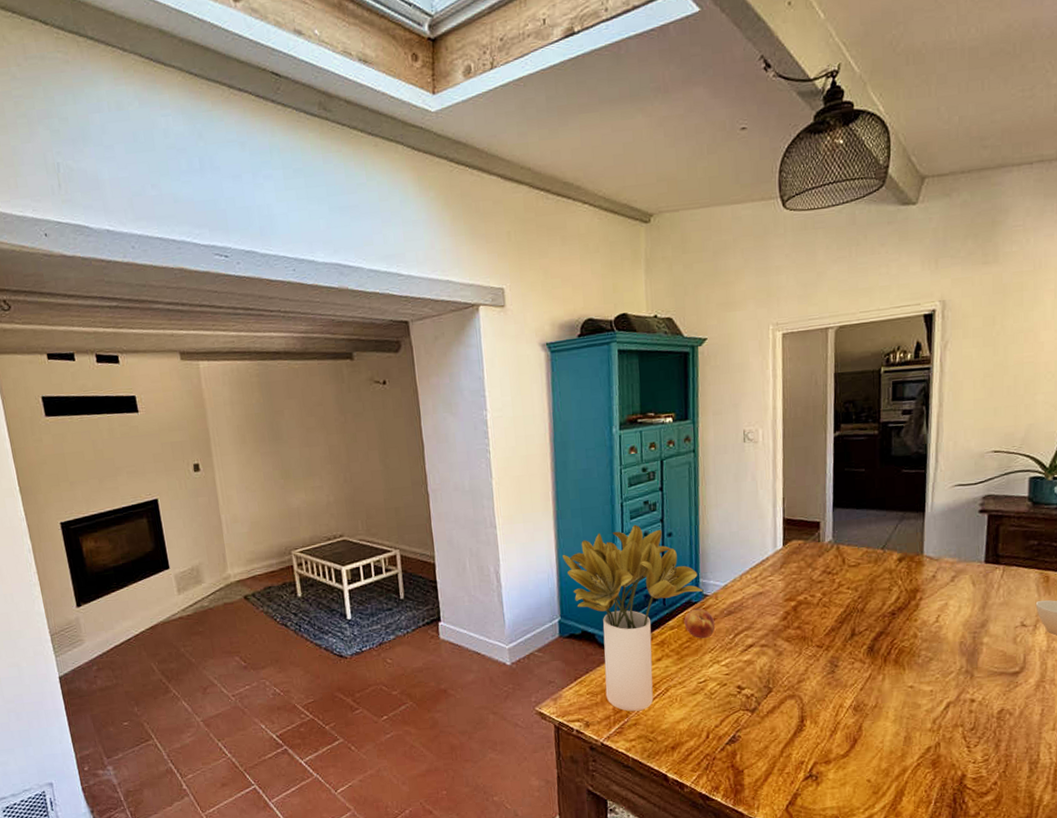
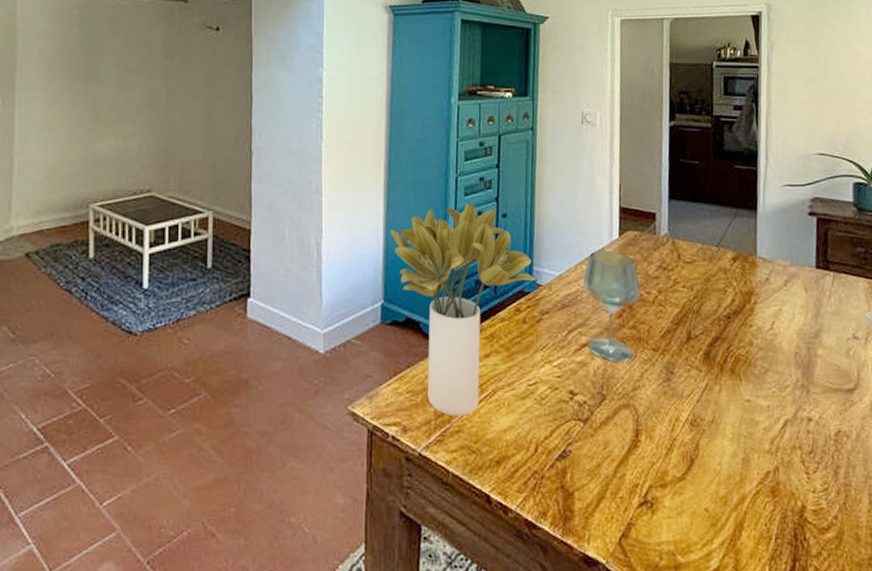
fruit: present [684,608,716,639] -> none [515,299,548,335]
wine glass: none [748,560,806,659] -> present [583,250,642,362]

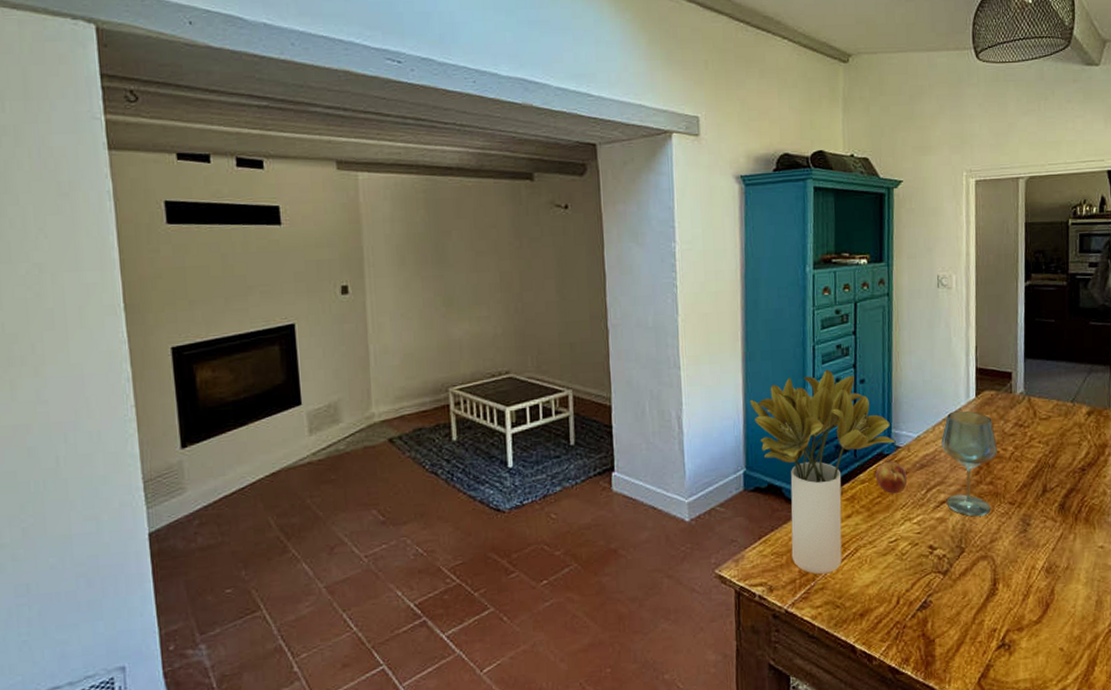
fruit: none [515,299,548,335] -> present [875,460,908,494]

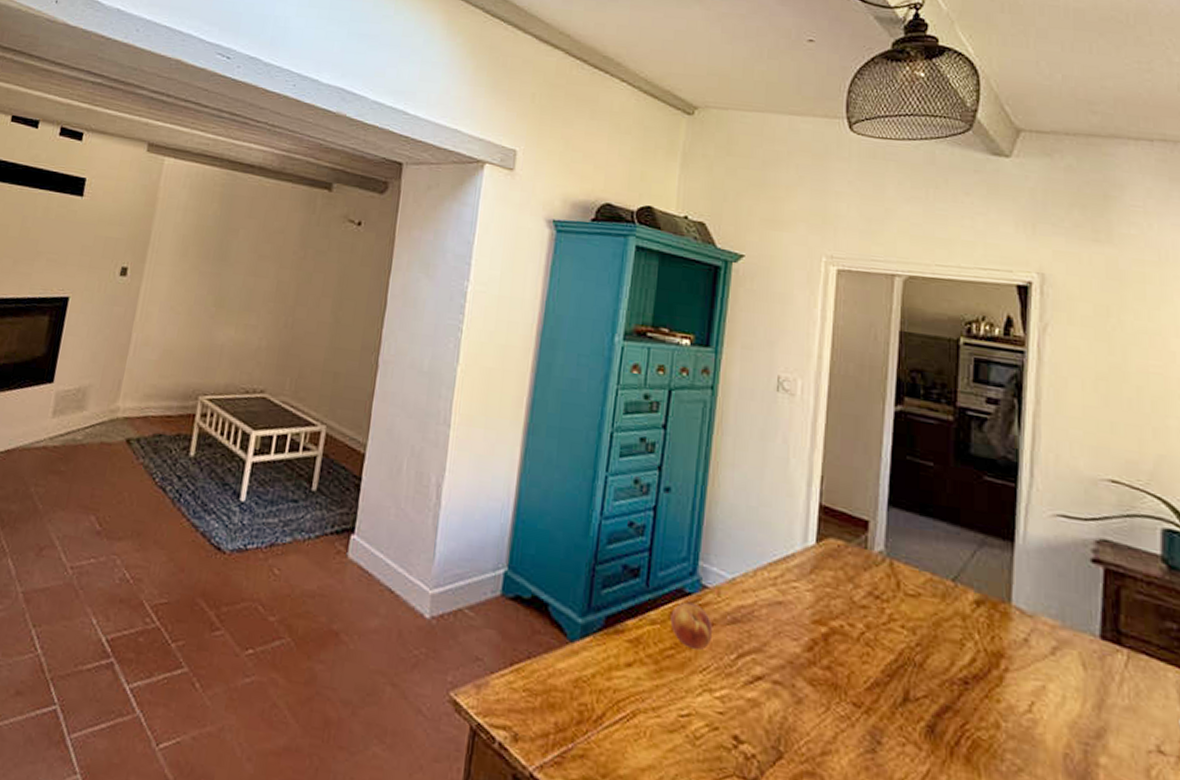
flower bouquet: present [750,369,896,575] -> none [525,464,703,738]
wine glass: present [941,411,998,517] -> none [763,556,842,713]

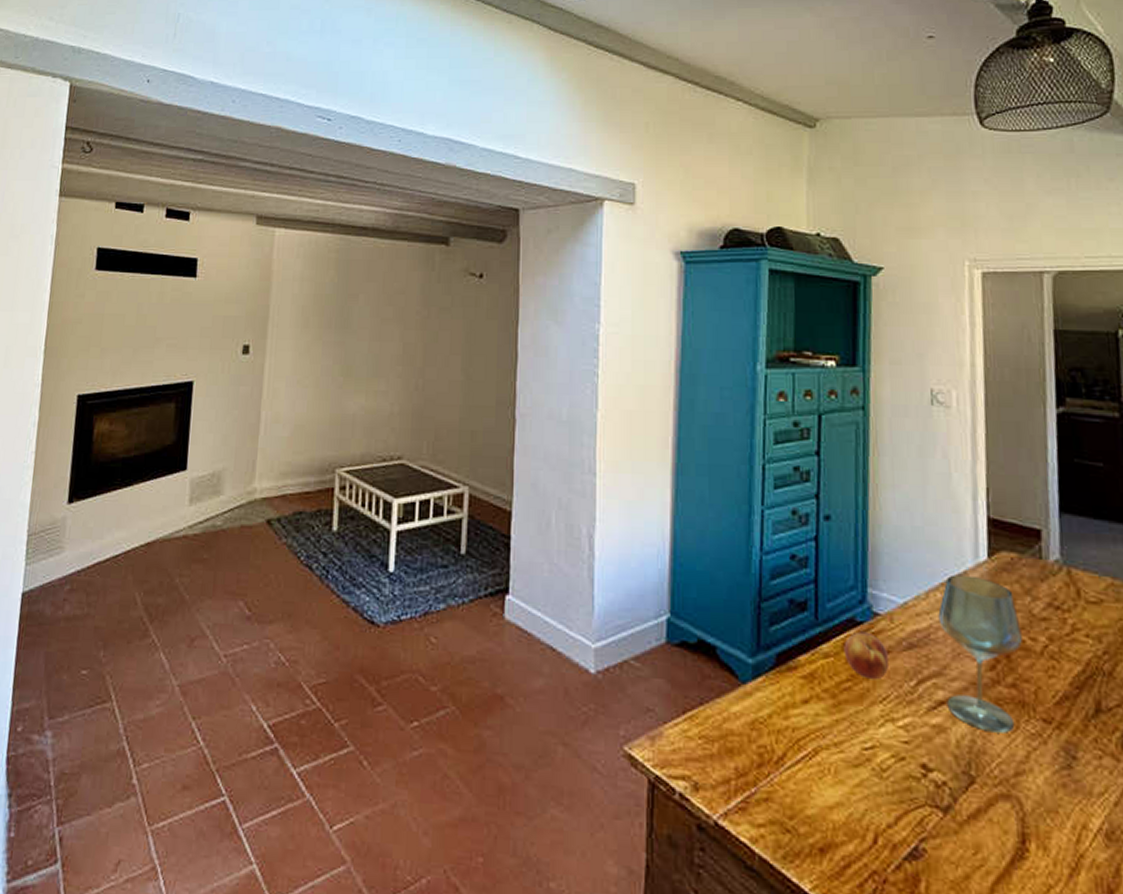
wine glass: none [763,556,842,713] -> present [938,574,1024,733]

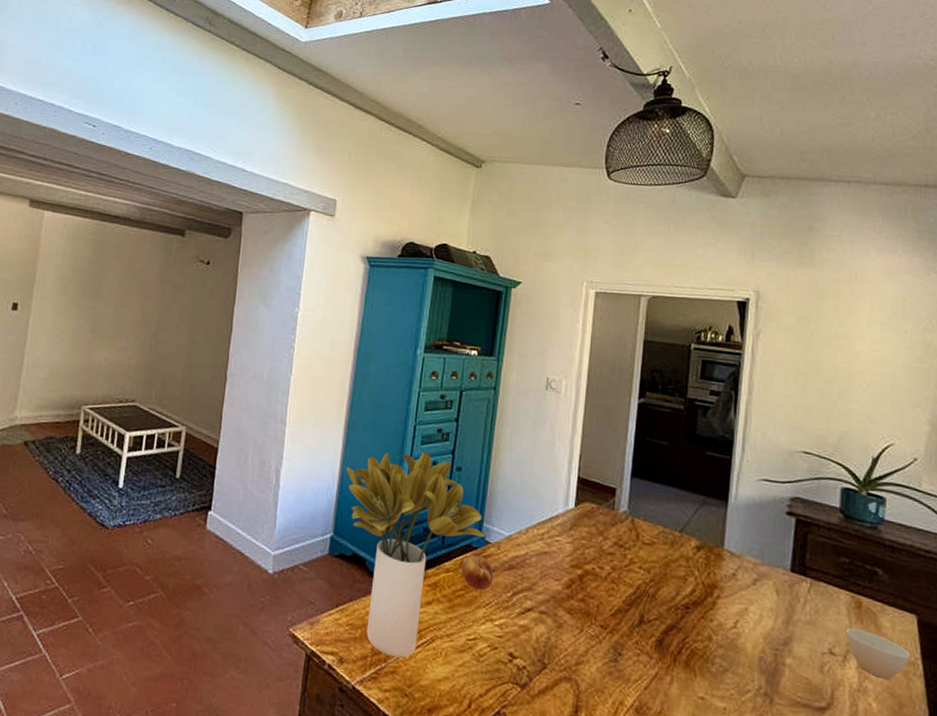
flower bouquet: none [680,496,873,780] -> present [346,451,486,658]
wine glass: present [938,574,1024,733] -> none [532,517,594,634]

